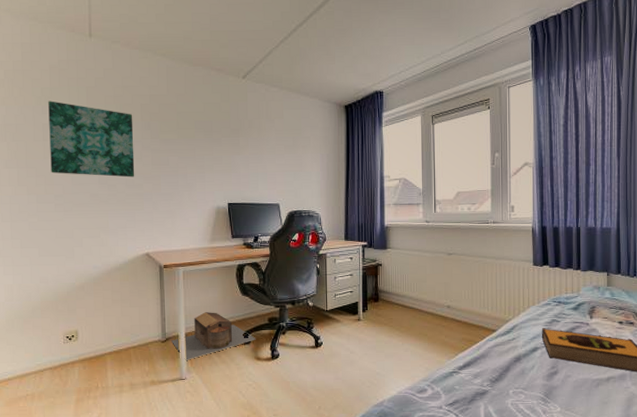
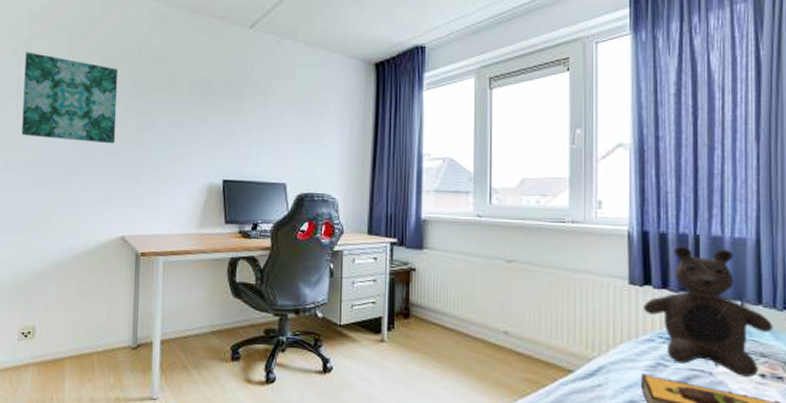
architectural model: present [172,312,256,360] -> none [143,315,248,375]
teddy bear: none [543,236,627,324] -> present [643,246,773,377]

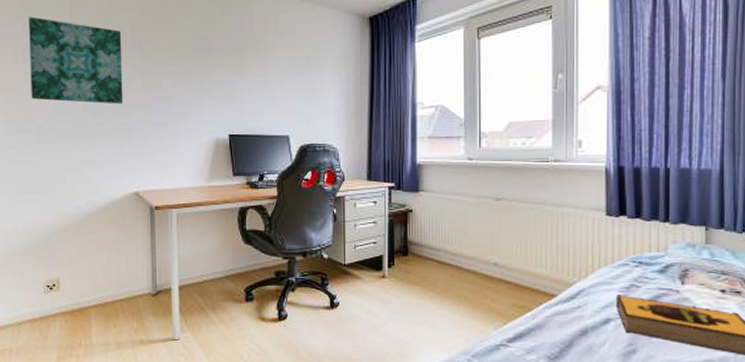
teddy bear: present [643,246,773,377] -> none [619,179,733,293]

